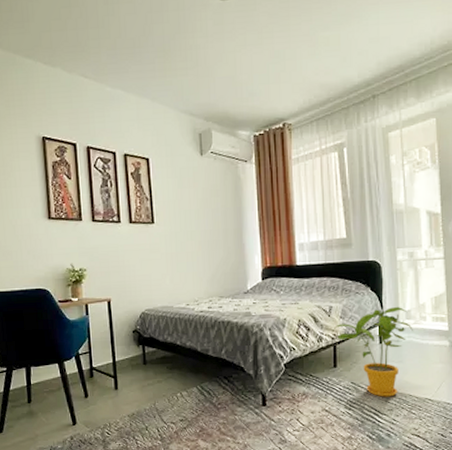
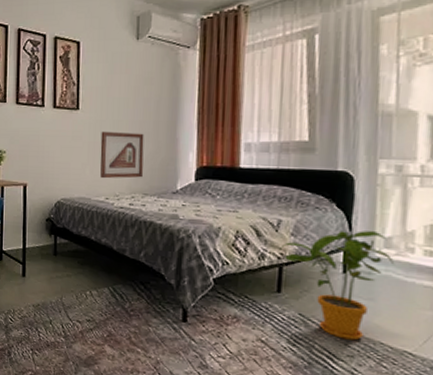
picture frame: none [176,241,217,287] -> present [100,131,144,179]

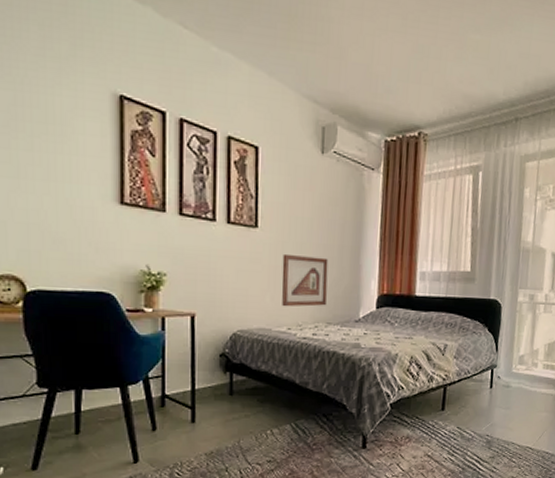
house plant: present [278,231,393,341] -> none [444,351,524,444]

